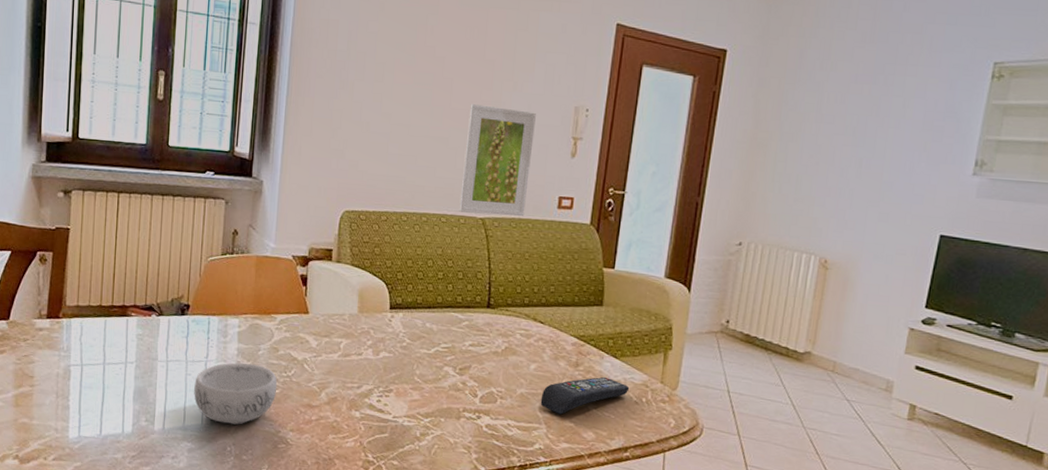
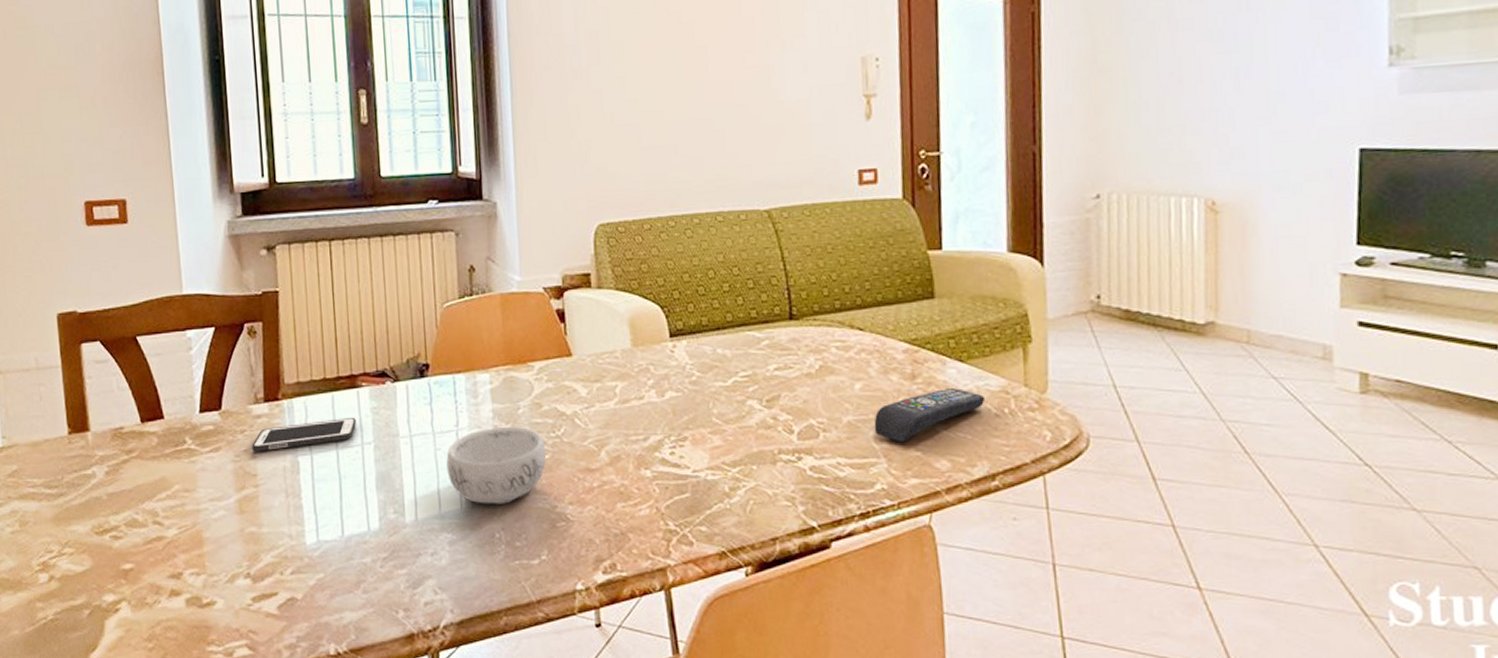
cell phone: none [32,339,123,358] -> present [252,418,356,452]
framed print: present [459,104,536,216] -> none [732,71,819,206]

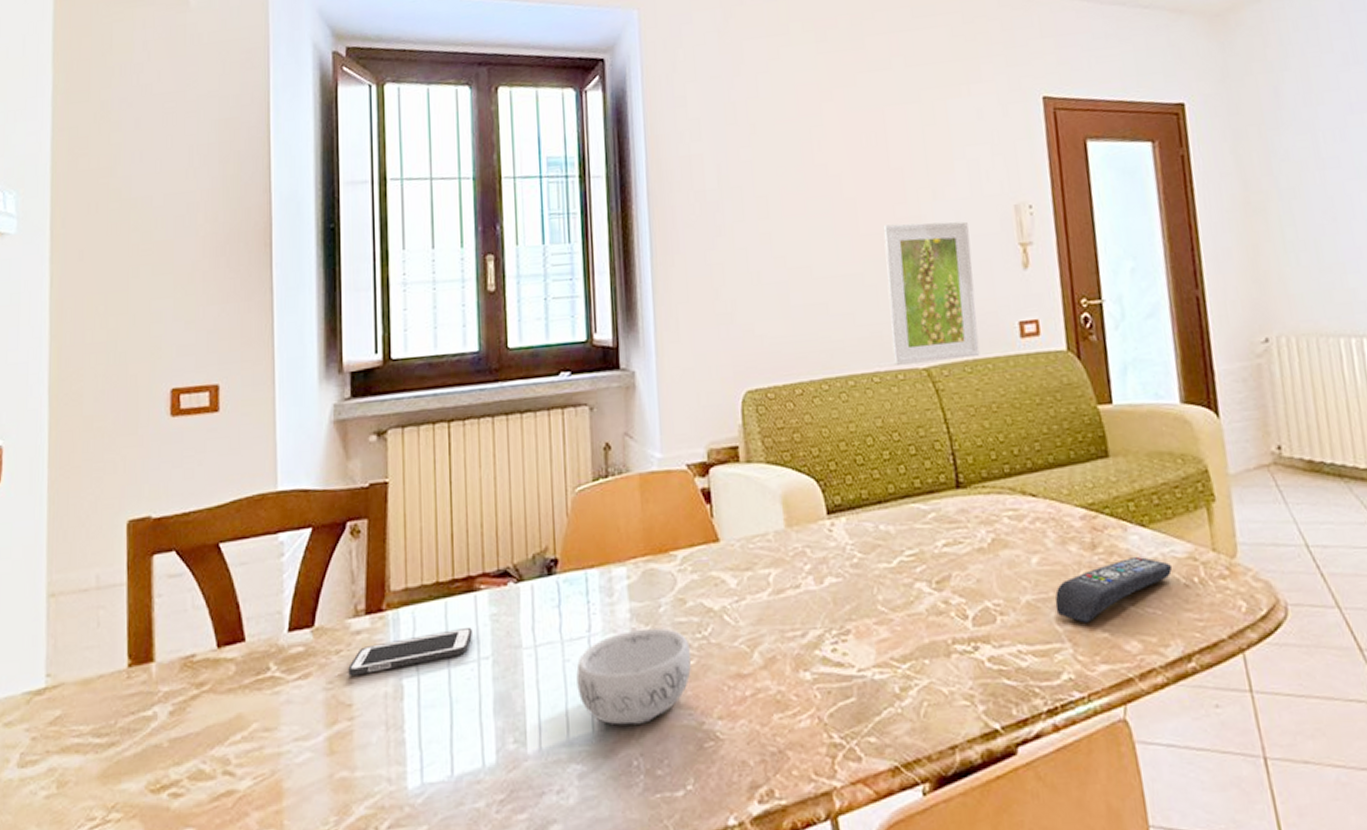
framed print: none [732,71,819,206] -> present [883,221,980,365]

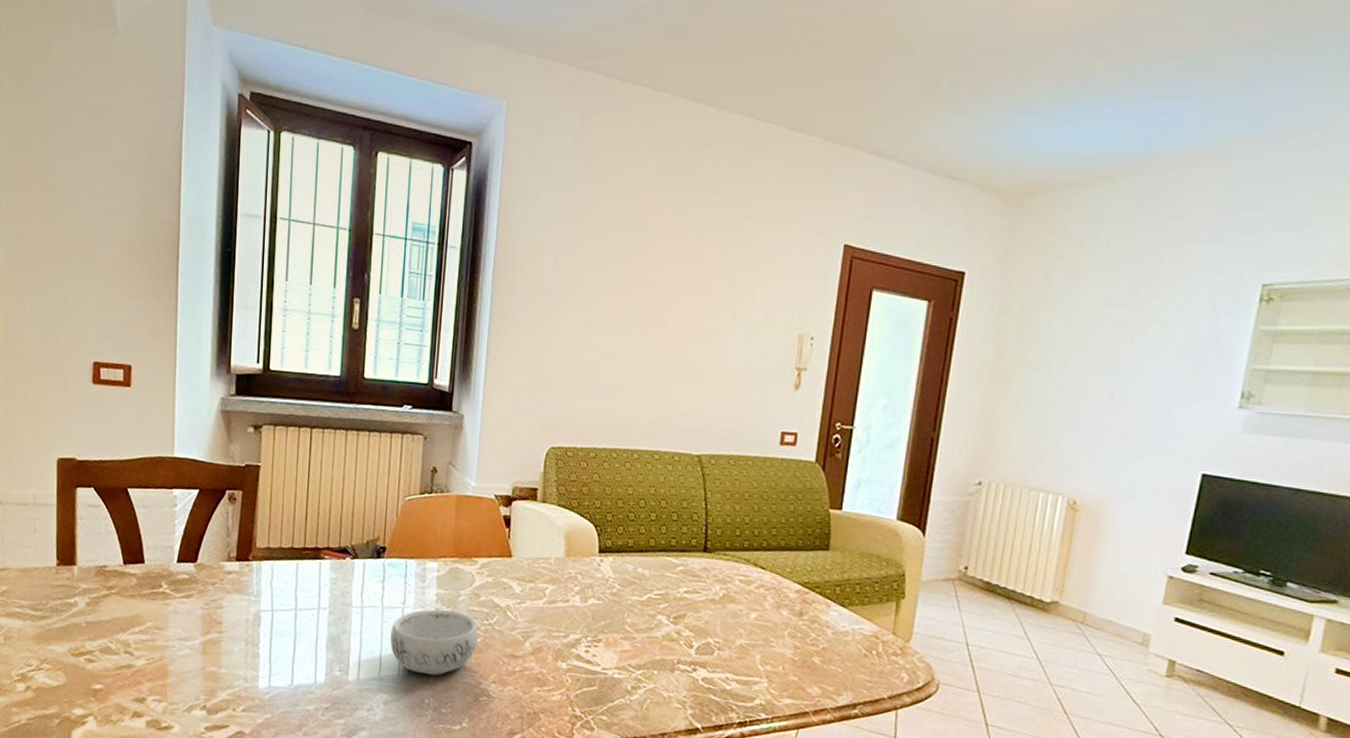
cell phone: present [348,628,472,677] -> none [220,583,316,604]
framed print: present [883,221,980,365] -> none [673,332,757,453]
remote control: present [1055,556,1173,623] -> none [761,627,859,668]

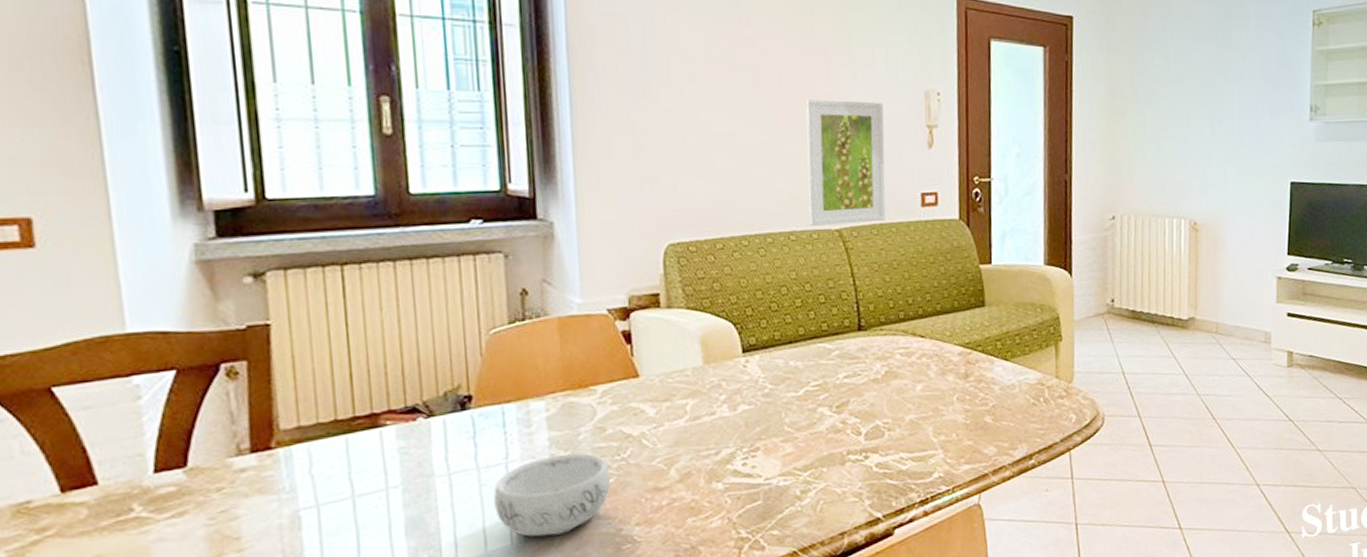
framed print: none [673,332,757,453] -> present [805,99,886,226]

